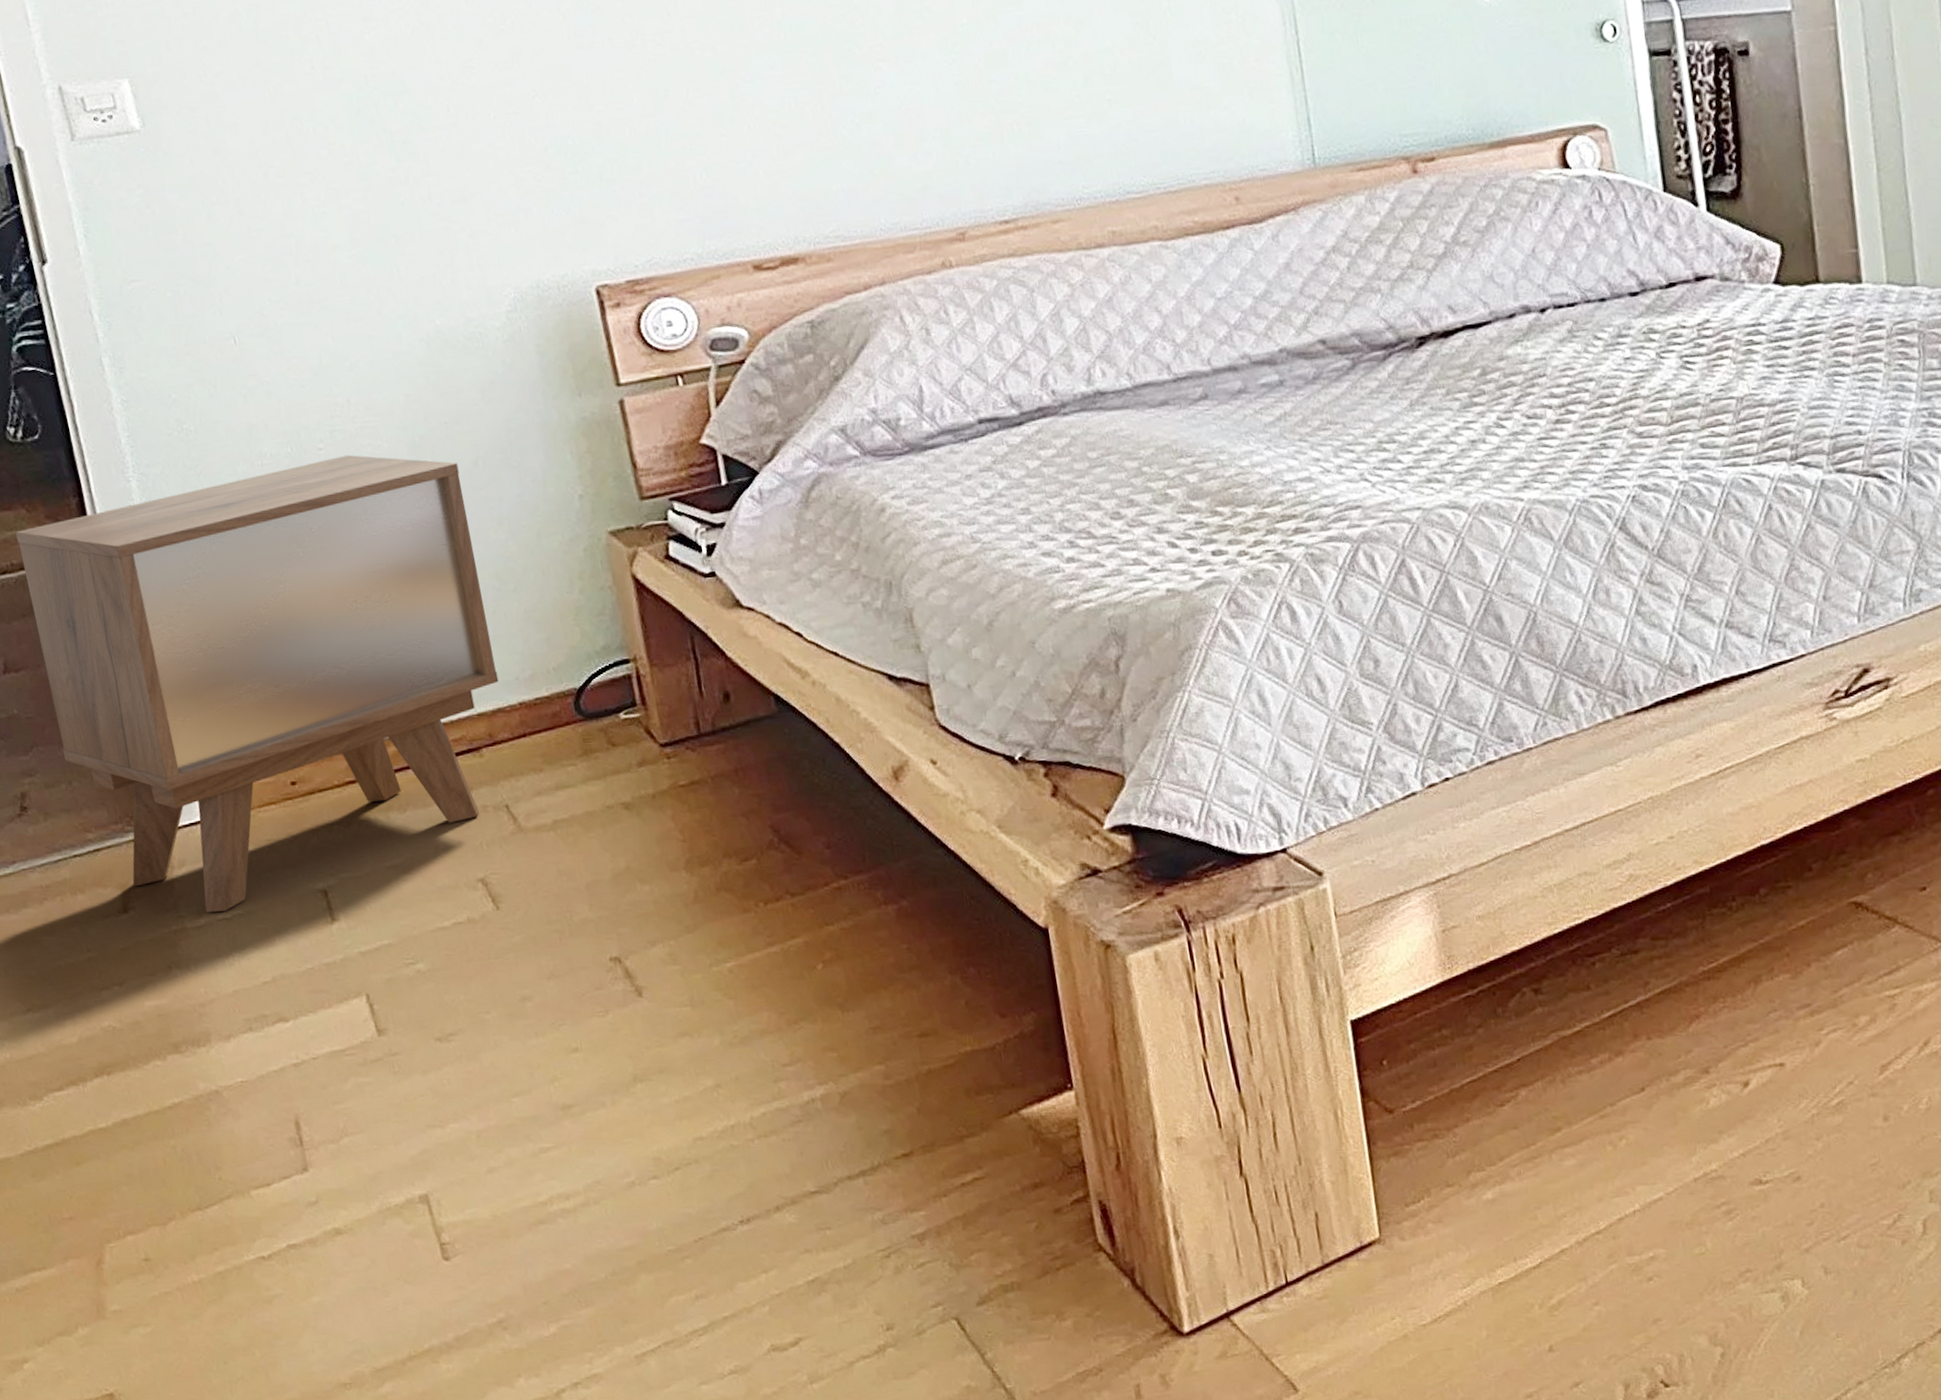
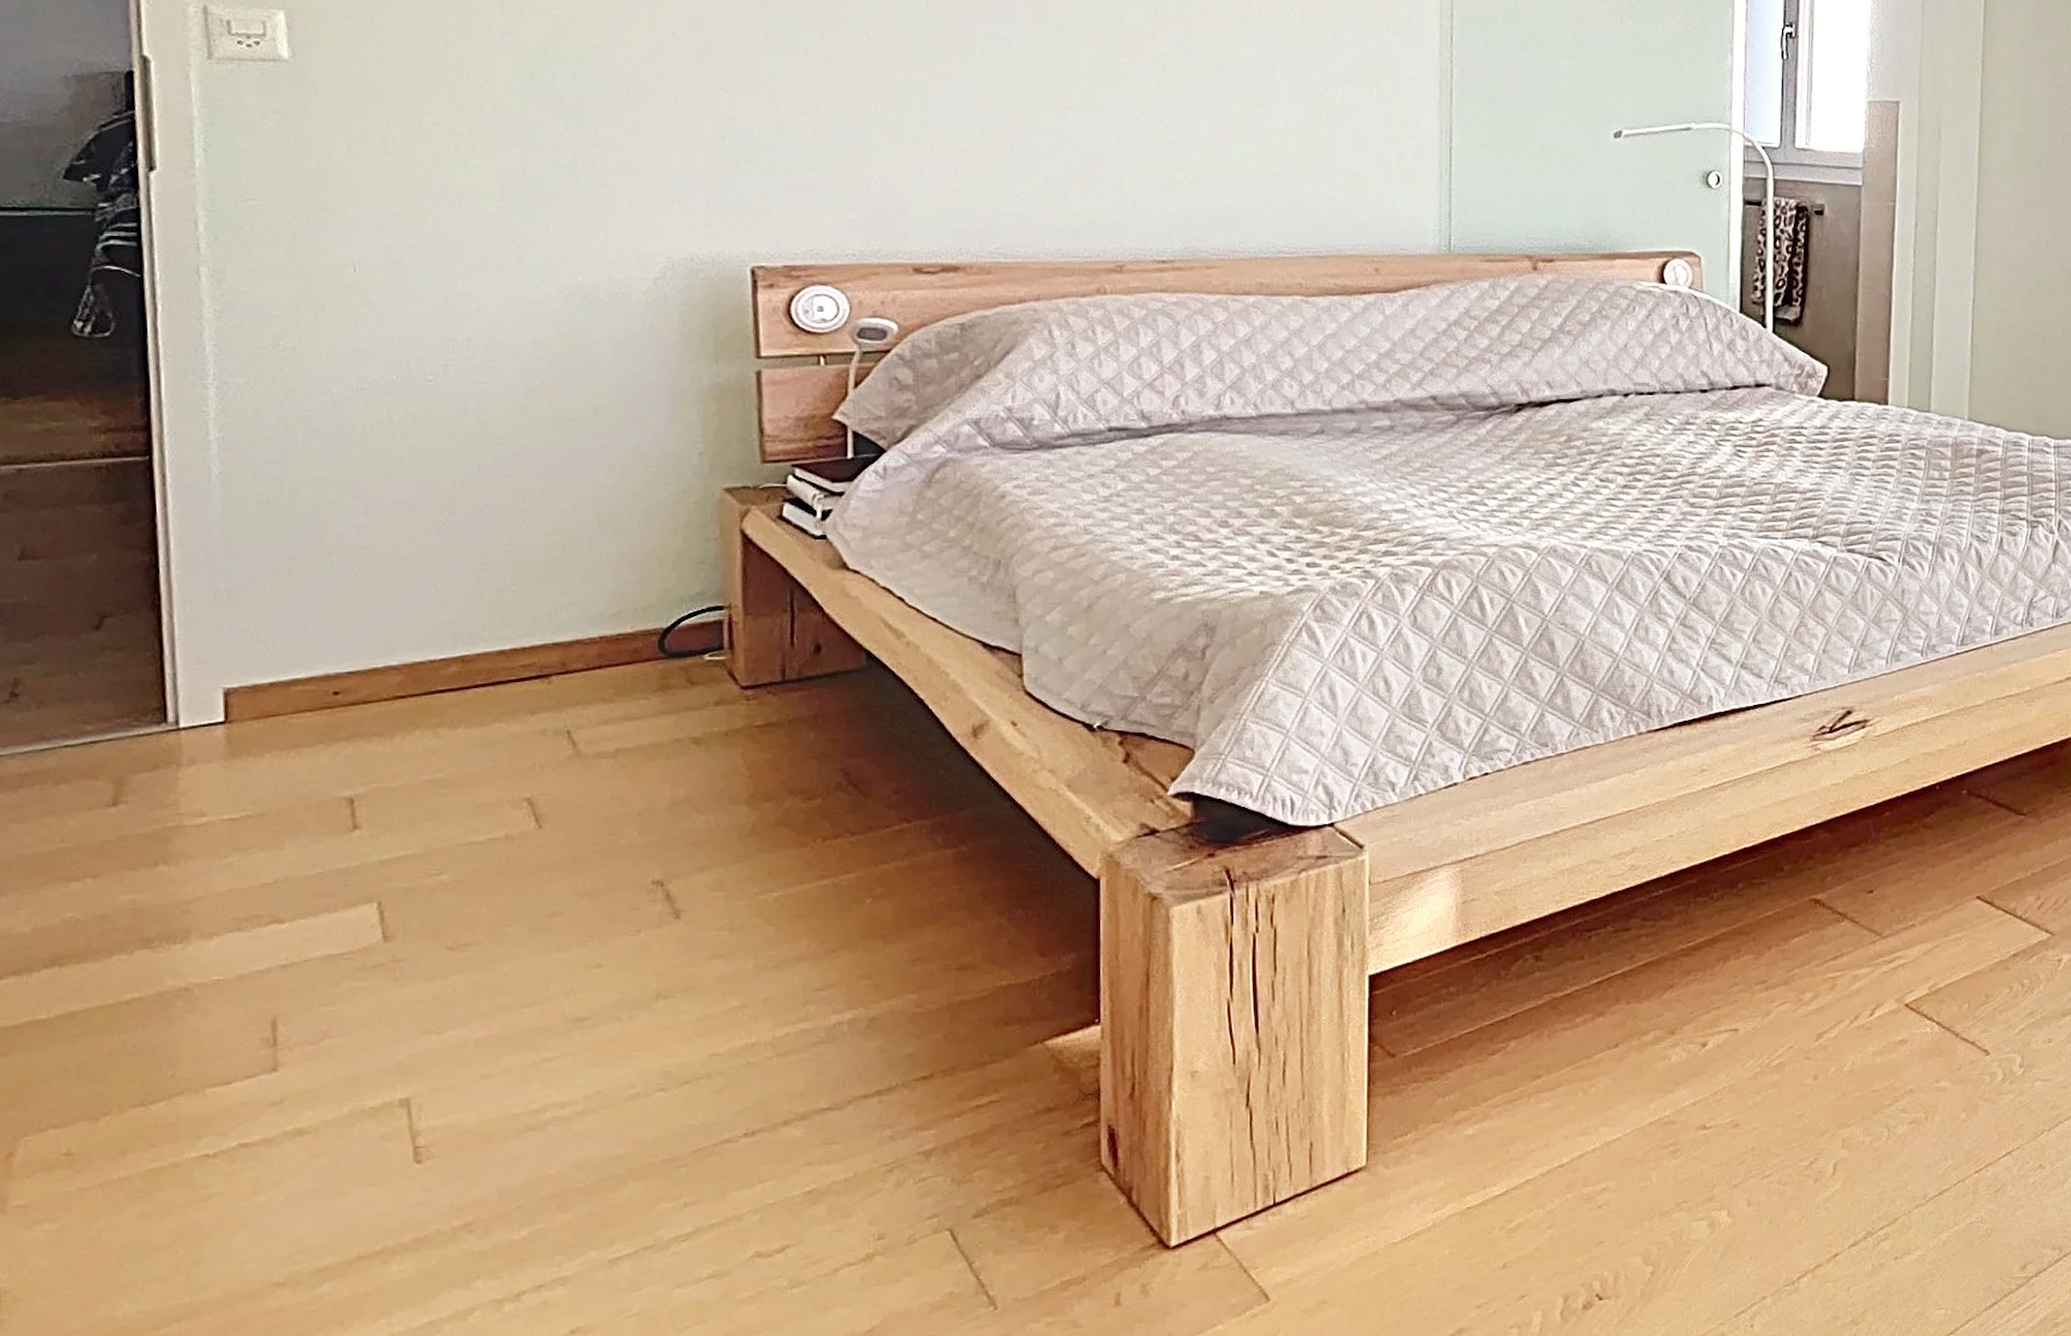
nightstand: present [15,454,499,912] -> none [63,389,582,811]

